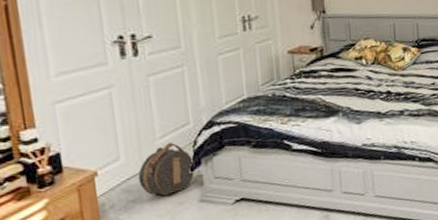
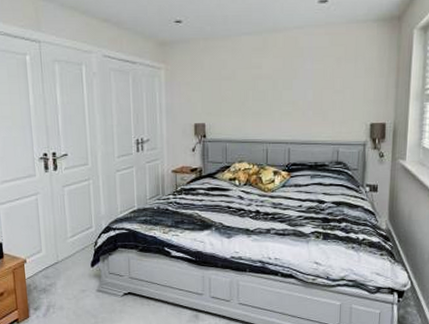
hat box: present [138,142,196,196] -> none [54,241,95,284]

